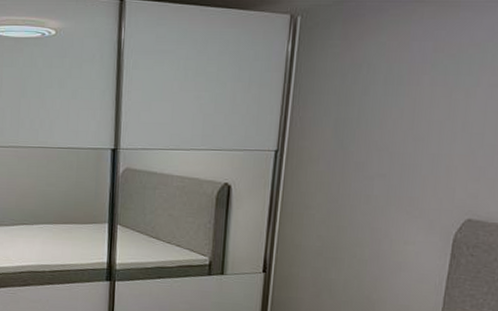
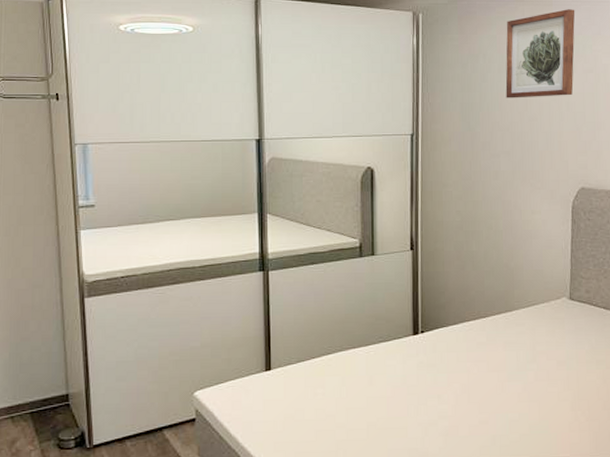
wall art: none [389,11,489,115] -> present [505,9,575,98]

